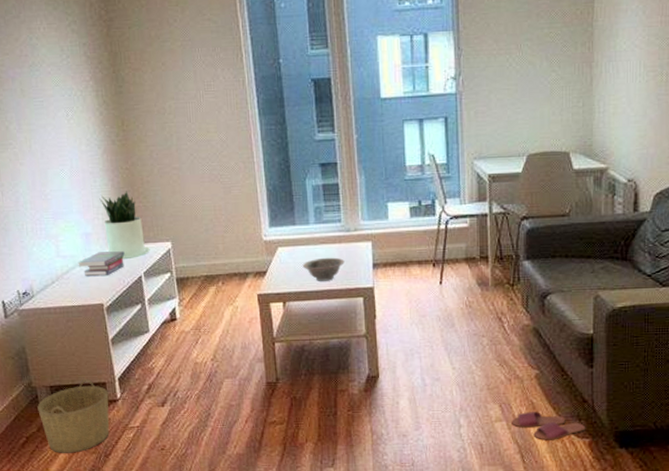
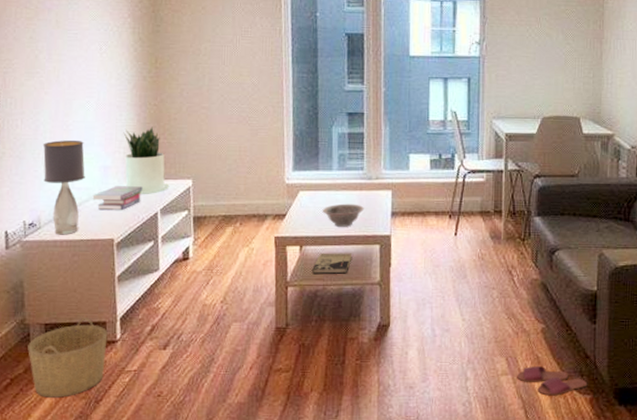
table lamp: none [25,210,70,302] -> present [42,140,85,235]
book: none [297,307,337,329] -> present [312,253,353,274]

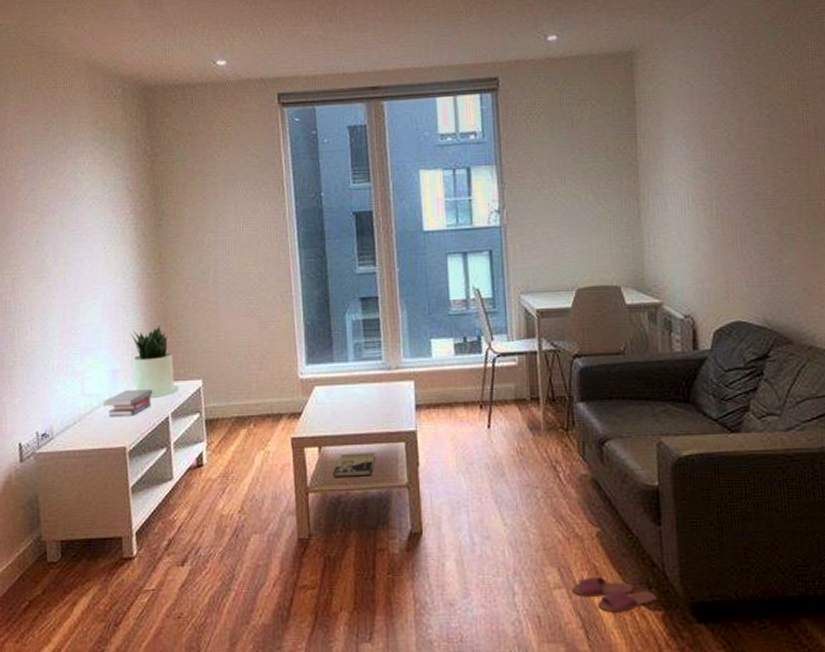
basket: present [28,317,108,398] -> none [45,532,124,621]
table lamp: present [42,140,85,235] -> none [52,345,95,445]
decorative bowl: present [322,203,364,227] -> none [340,397,385,424]

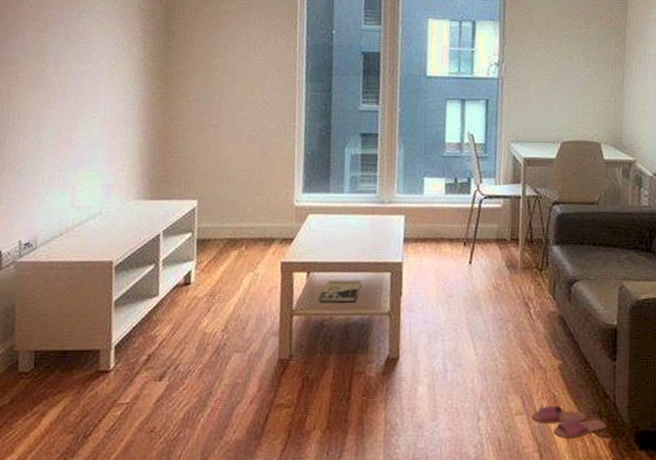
books: present [103,390,153,417] -> none [92,205,146,232]
planter: present [130,325,180,399] -> none [127,144,174,216]

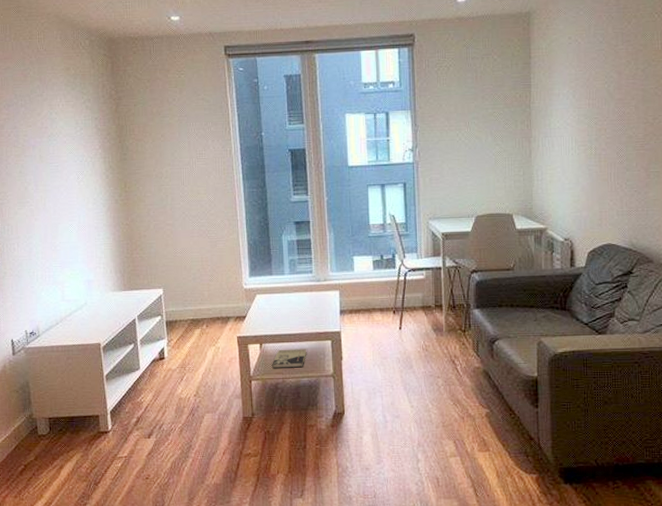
slippers: present [532,406,607,438] -> none [465,448,533,475]

